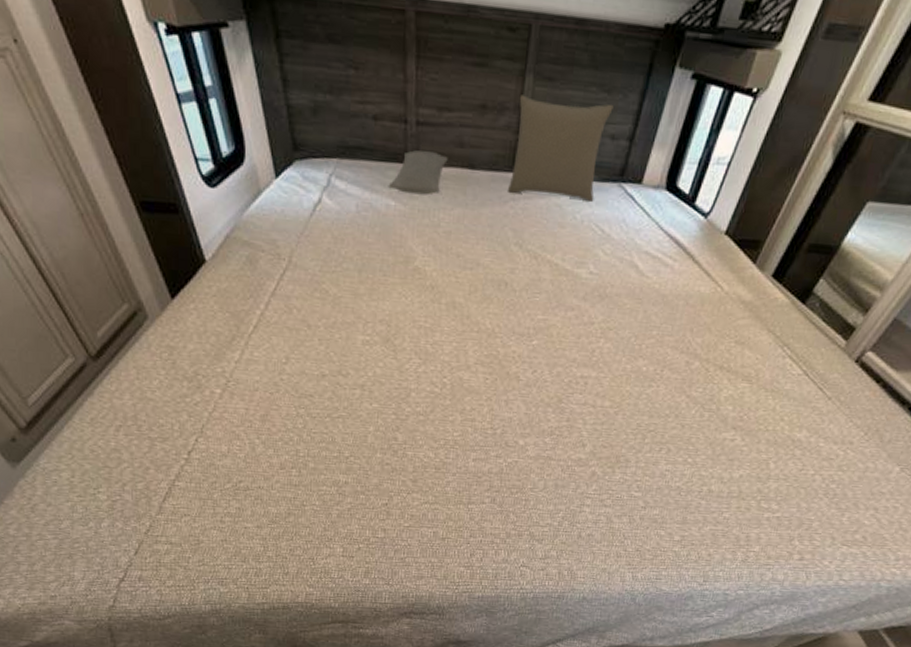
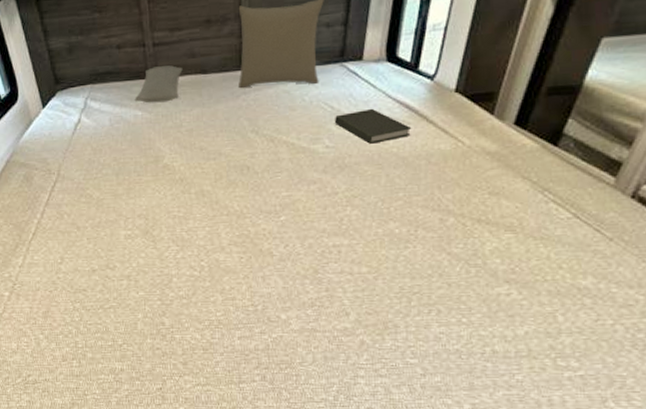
book: none [603,238,678,277] -> present [335,108,412,144]

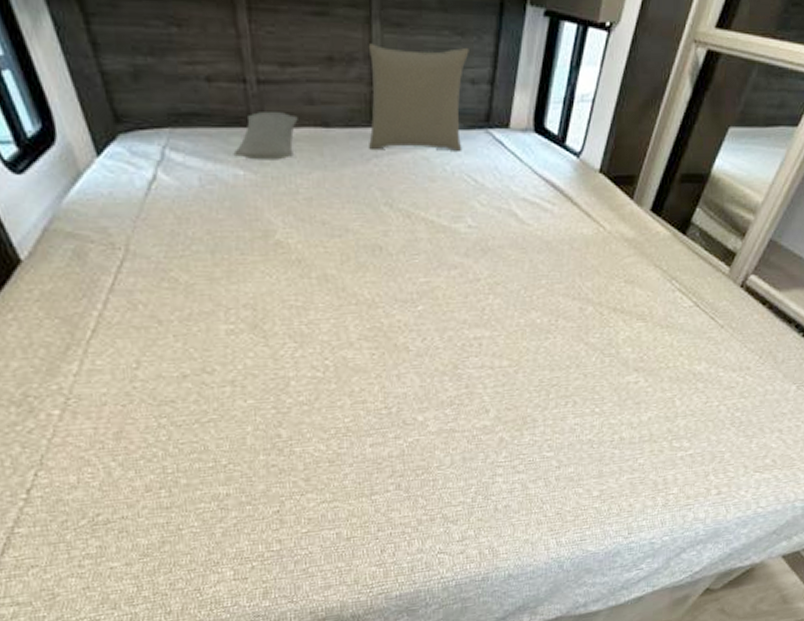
book: present [335,108,412,144] -> none [479,184,557,225]

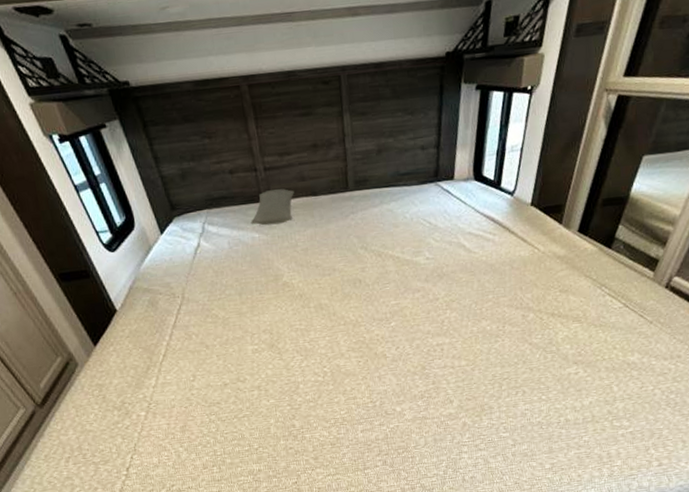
pillow: present [368,43,469,151] -> none [341,123,418,209]

